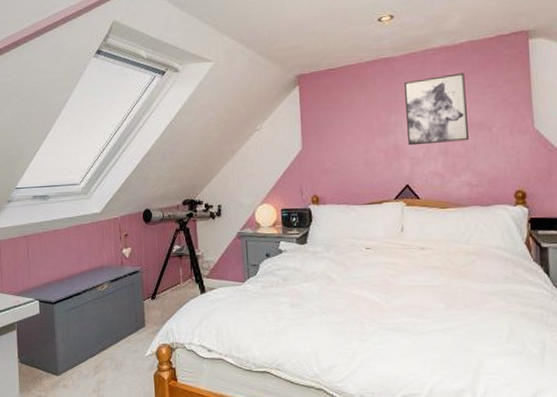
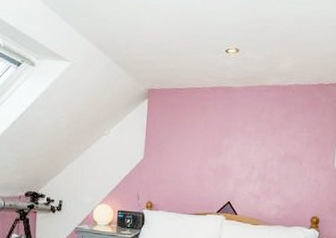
wall art: present [403,73,468,146] -> none [235,111,289,170]

